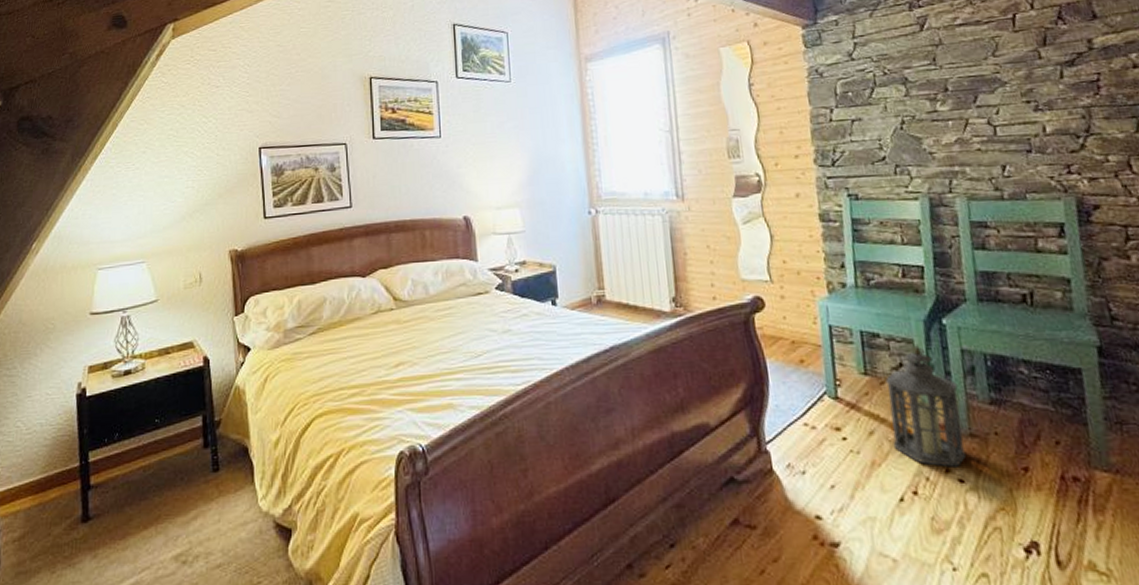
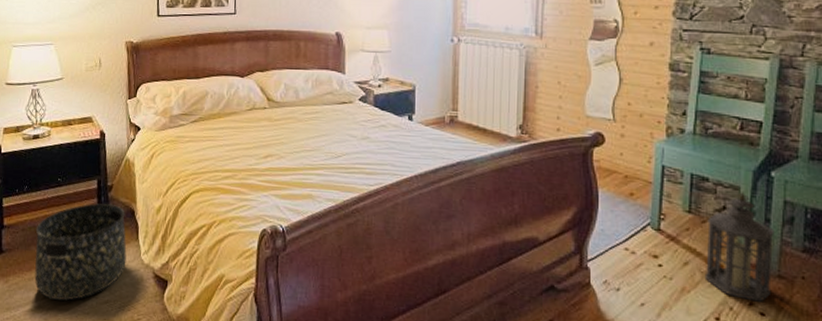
basket: none [129,443,241,571] -> present [34,203,127,301]

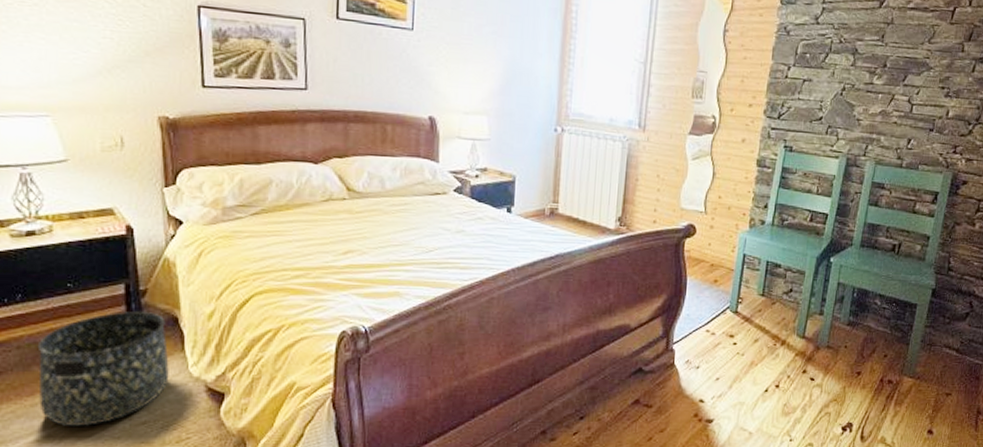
lantern: present [704,192,775,302] -> none [770,276,828,369]

